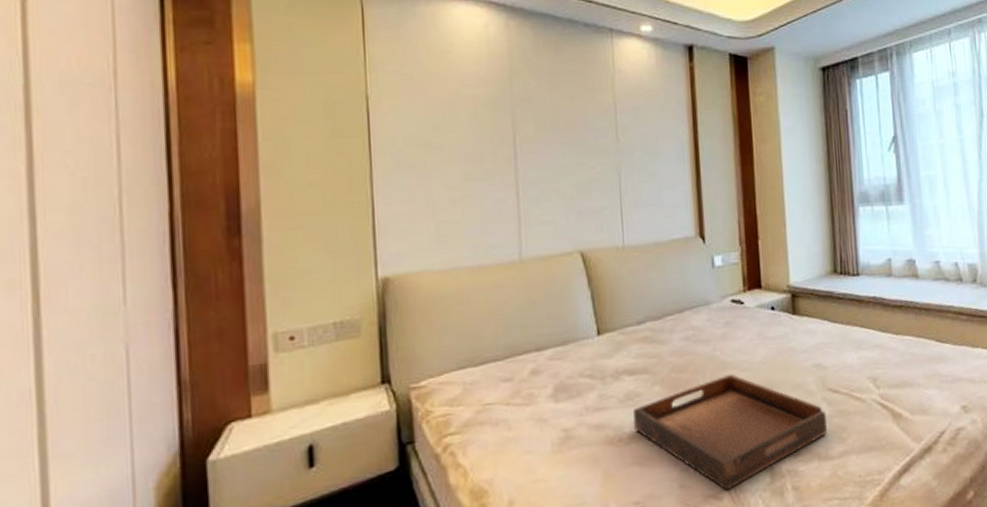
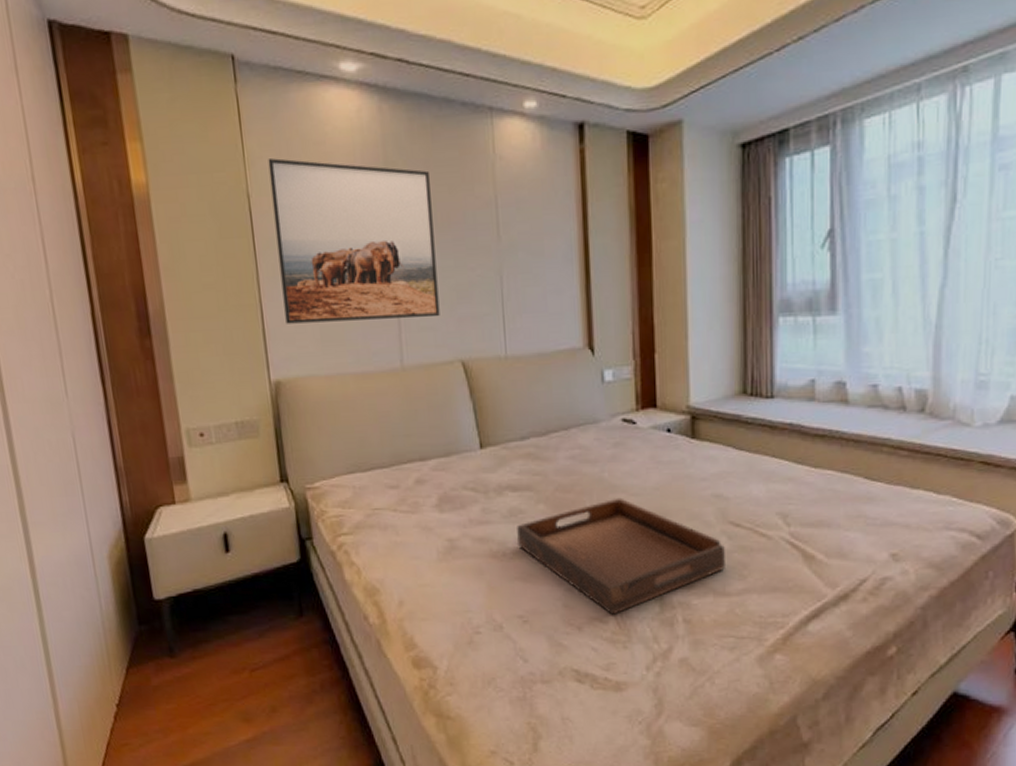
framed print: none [390,64,560,220] -> present [268,158,440,324]

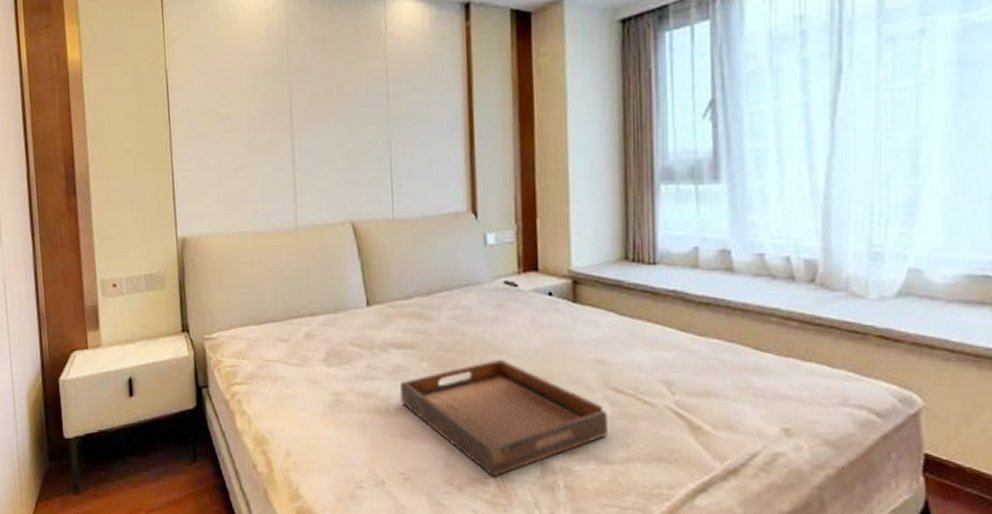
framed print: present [268,158,440,324] -> none [184,37,333,186]

